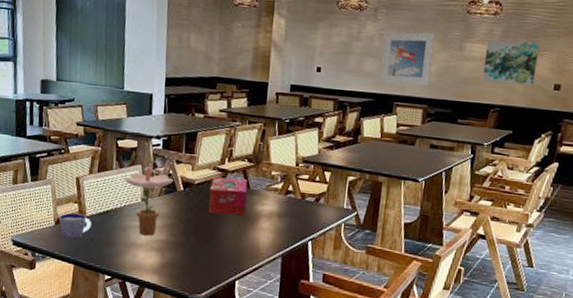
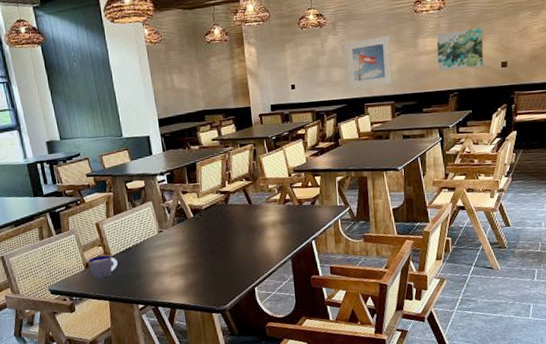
flower: present [124,156,174,236] -> none [139,188,184,263]
tissue box: present [208,177,248,215] -> none [217,196,253,232]

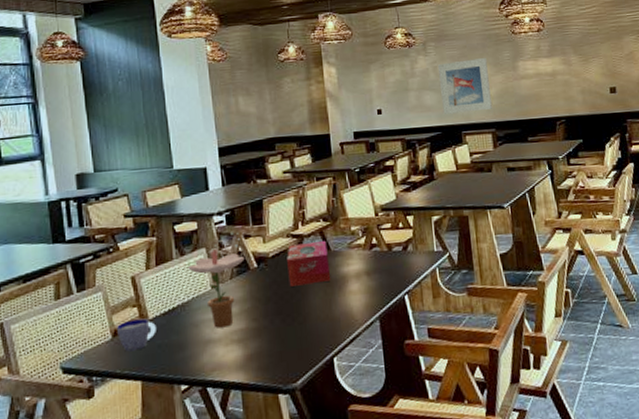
flower: none [139,188,184,263] -> present [188,232,245,328]
tissue box: none [217,196,253,232] -> present [287,240,331,287]
wall art: present [436,27,484,73] -> none [537,50,592,98]

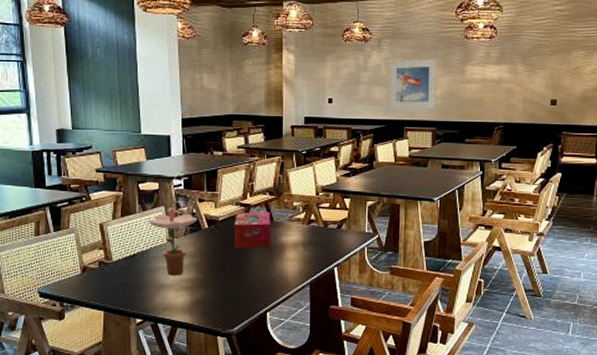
cup: present [117,318,156,352] -> none [86,260,118,286]

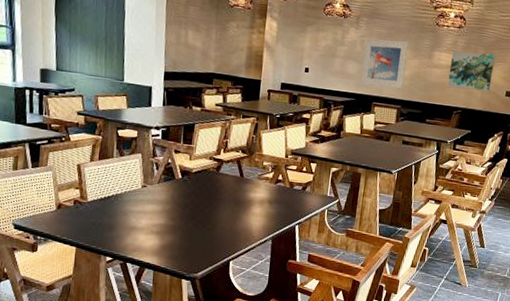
flower: present [148,195,198,276] -> none [125,145,173,220]
tissue box: present [234,211,271,248] -> none [205,166,242,202]
wall art: none [484,61,534,103] -> present [447,51,496,92]

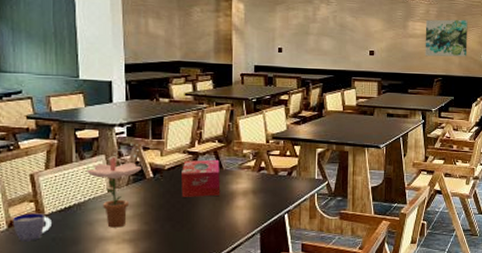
cup: none [61,198,93,223] -> present [13,213,51,242]
flower: none [125,145,173,220] -> present [87,143,142,228]
tissue box: none [205,166,242,202] -> present [181,159,221,197]
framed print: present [361,39,409,89] -> none [337,13,381,62]

